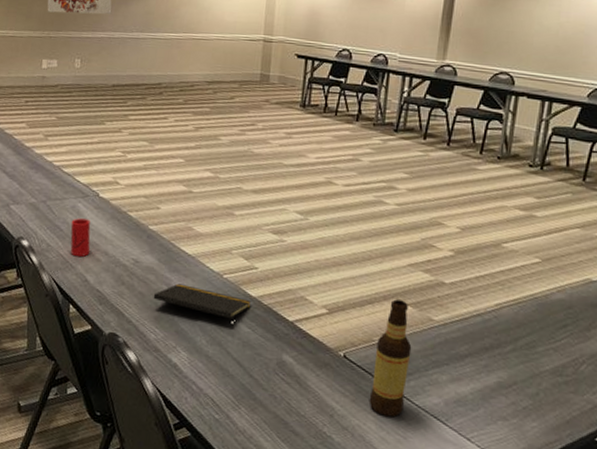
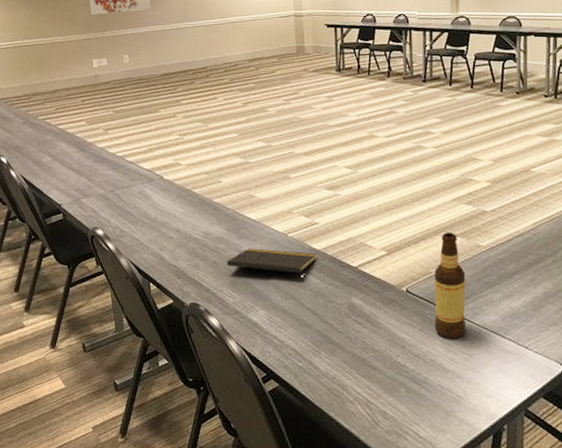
cup: present [70,218,91,257] -> none [141,202,162,238]

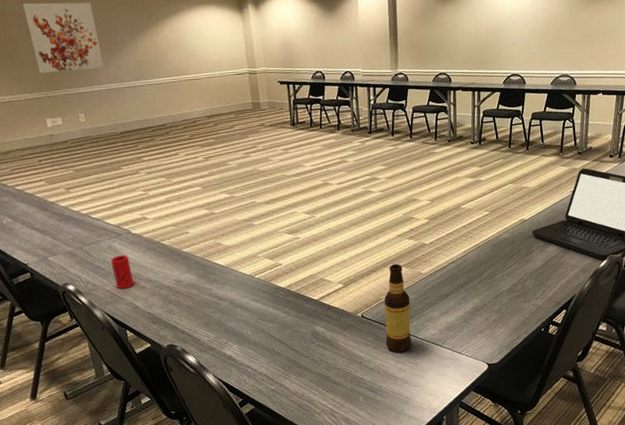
cup: none [141,202,162,238] -> present [110,255,135,289]
notepad: present [226,248,317,283] -> none [199,290,283,318]

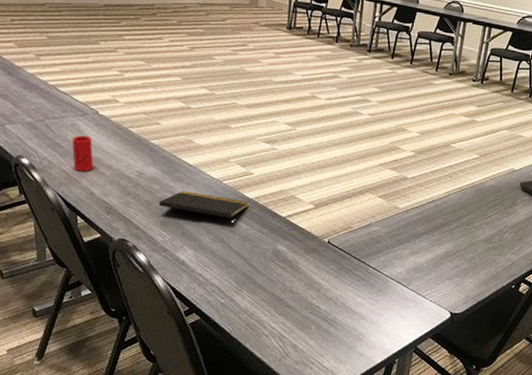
notepad: none [199,290,283,318] -> present [158,191,249,228]
bottle: present [384,264,412,353] -> none [348,193,382,286]

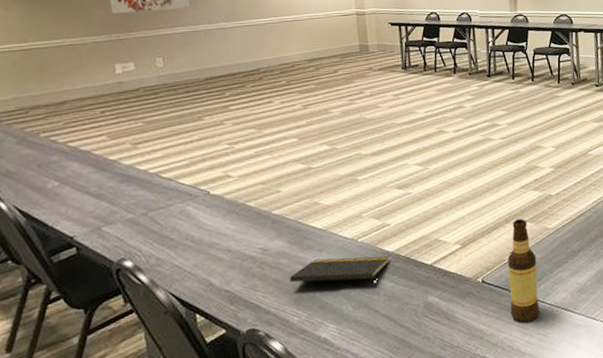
cup: present [72,135,94,172] -> none [182,220,210,263]
bottle: none [348,193,382,286] -> present [507,218,540,323]

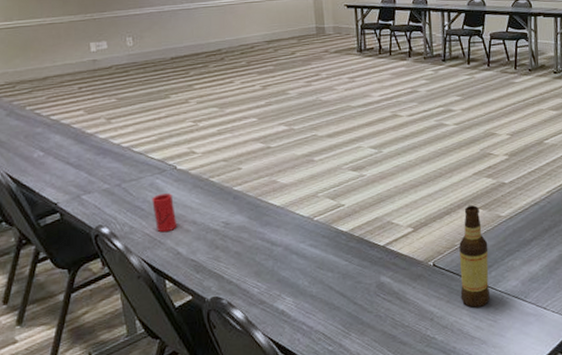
cup: none [182,220,210,263] -> present [152,193,178,233]
notepad: present [289,256,390,289] -> none [249,234,344,266]

